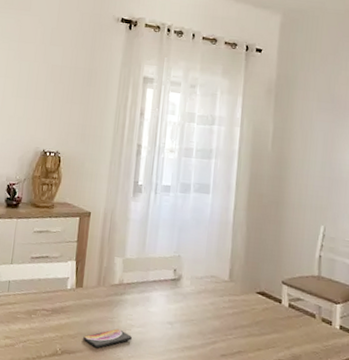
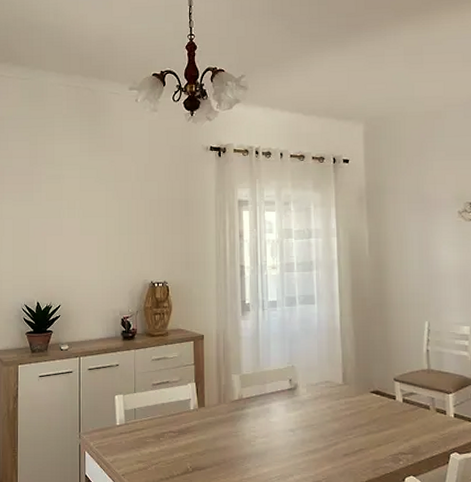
smartphone: present [83,328,132,348] -> none [211,442,257,462]

